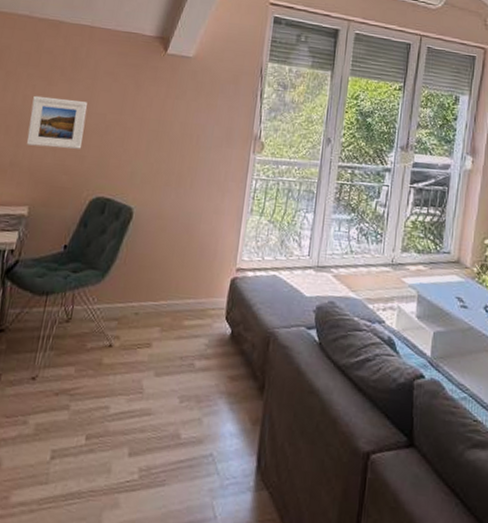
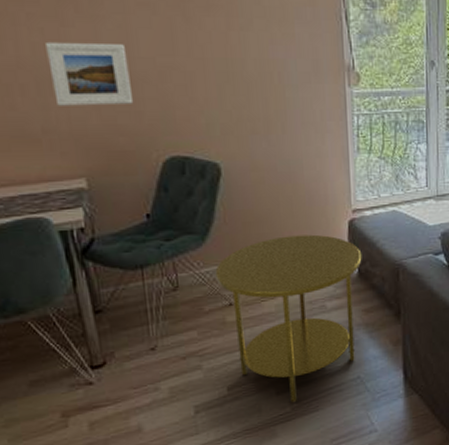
side table: none [101,284,238,469] -> present [215,234,362,402]

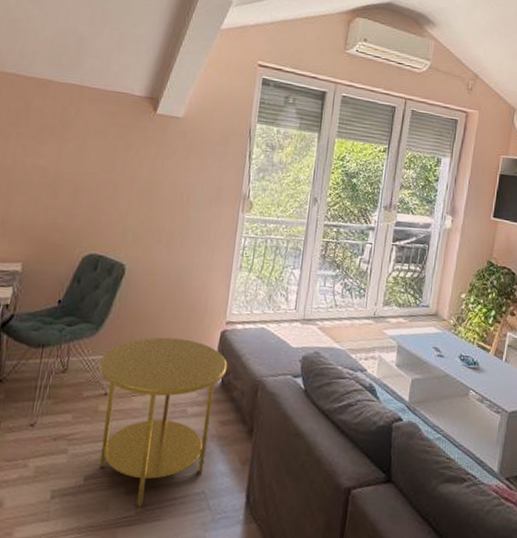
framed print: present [46,41,134,106] -> none [18,154,78,207]

